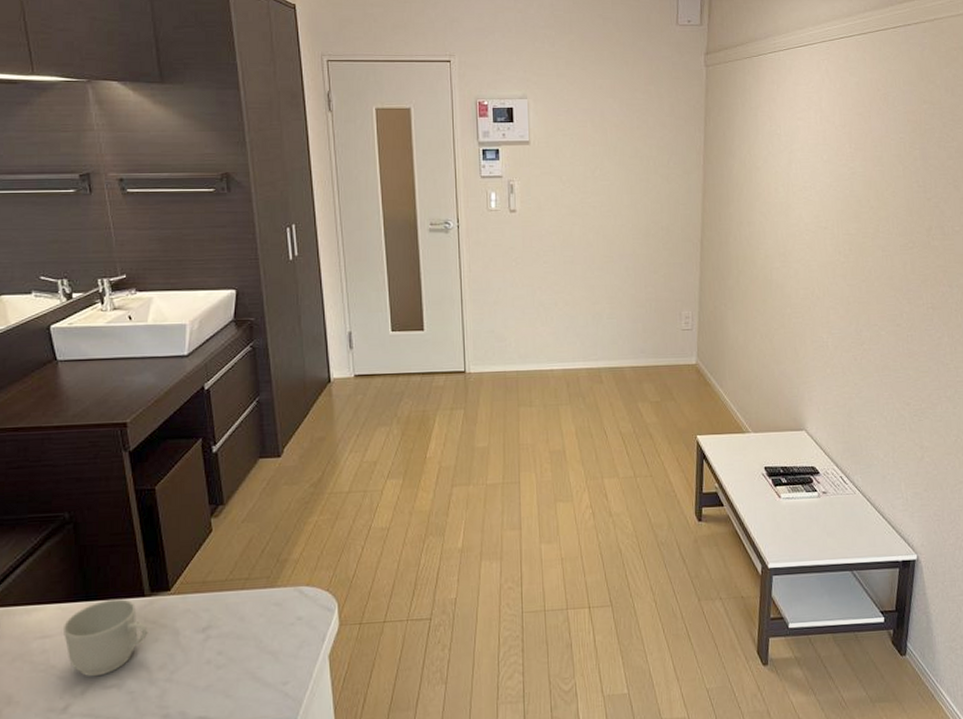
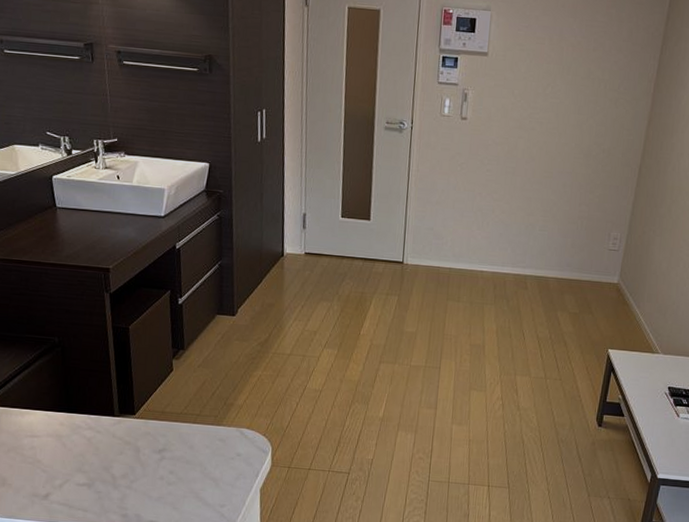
mug: present [62,599,148,677] -> none [48,414,116,475]

